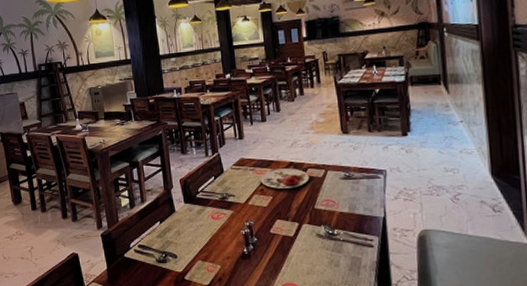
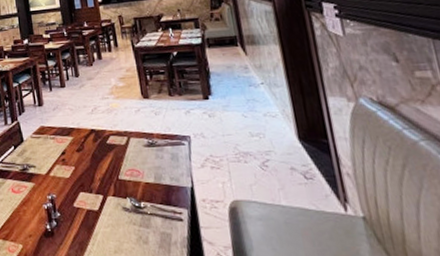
plate: present [260,168,310,189] -> none [61,135,112,158]

